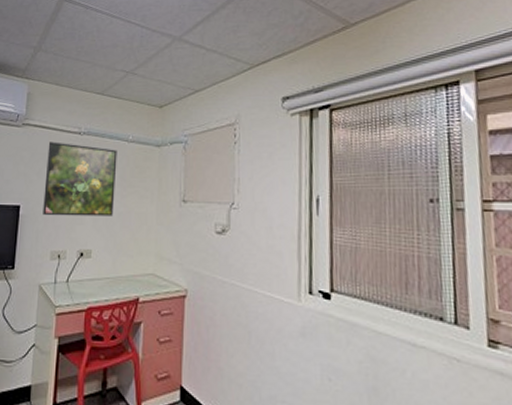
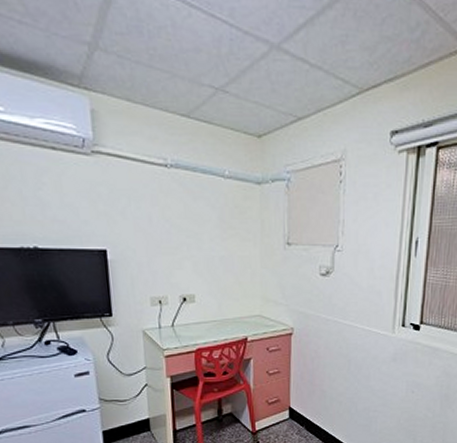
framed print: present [43,142,117,216] -> none [129,175,215,261]

